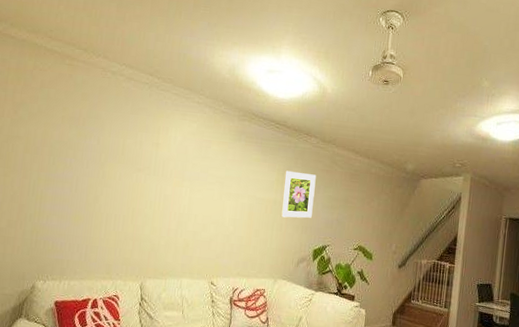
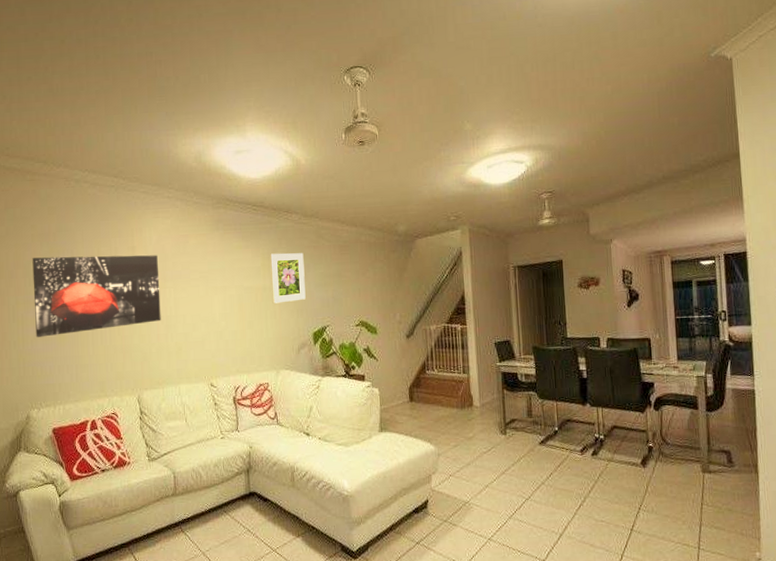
wall art: none [52,138,180,217] -> present [32,255,161,337]

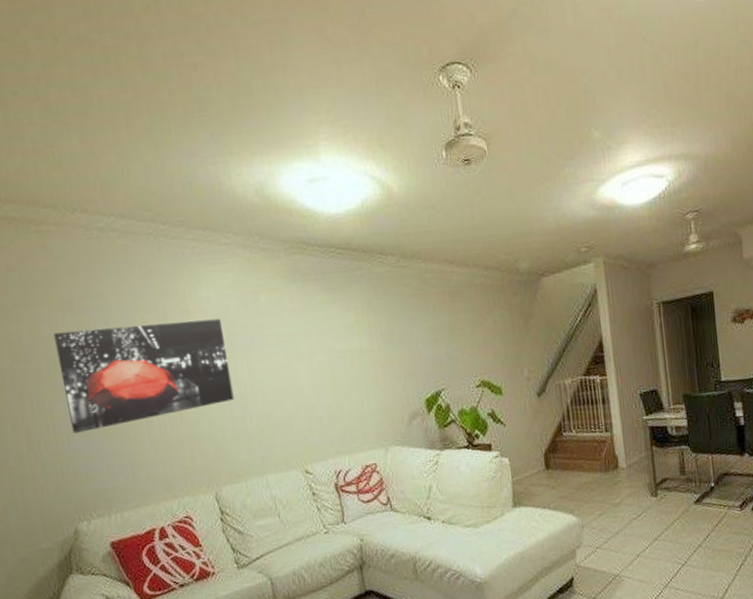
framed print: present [270,253,306,304] -> none [364,303,413,368]

